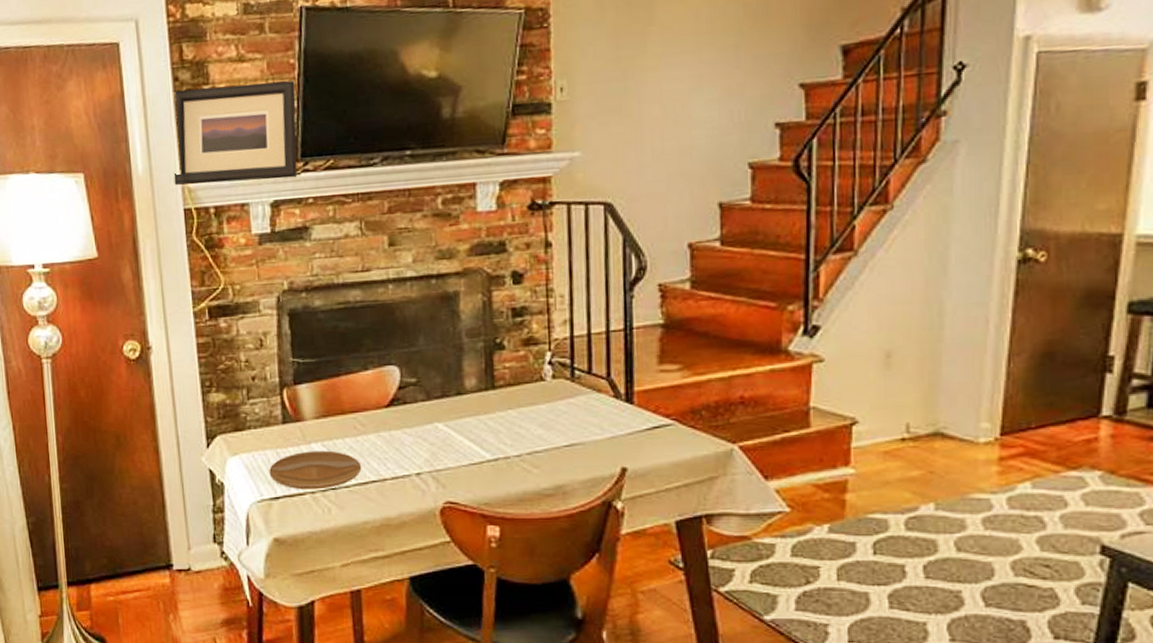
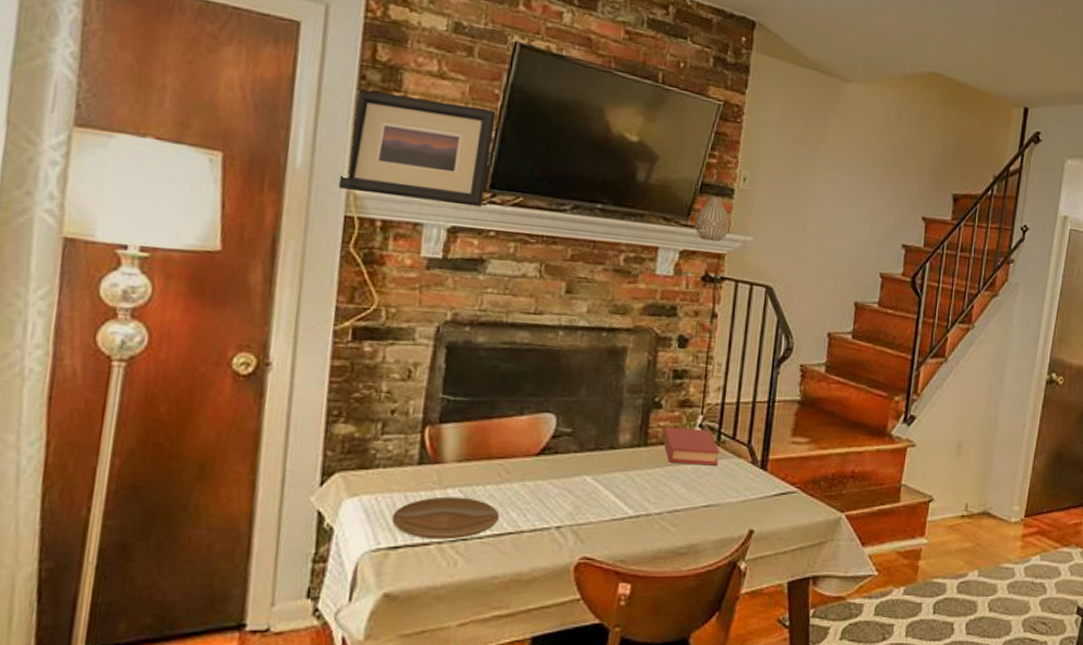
vase: none [511,115,552,166] -> present [694,196,730,242]
book: none [511,366,576,404] -> present [663,427,720,466]

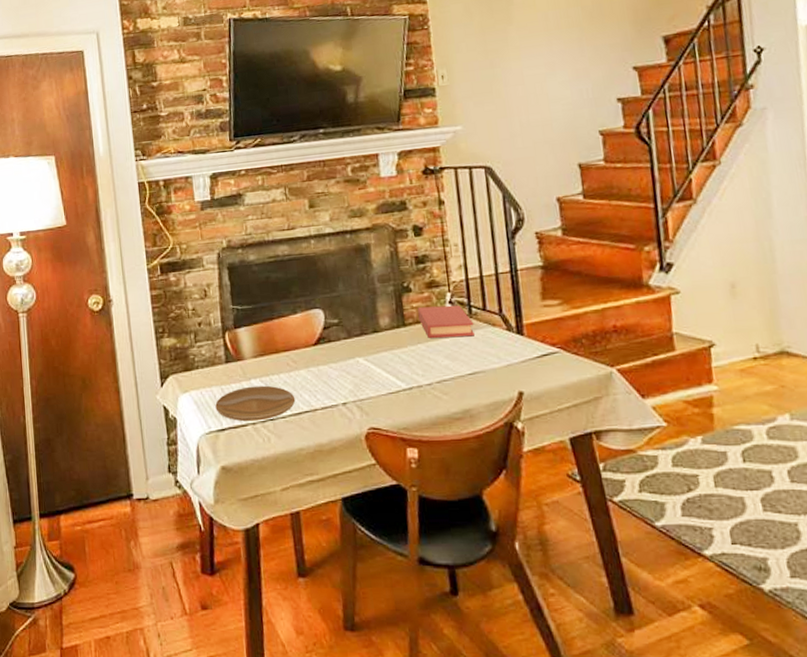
picture frame: present [338,88,496,208] -> none [128,76,232,164]
vase: present [694,196,730,242] -> none [405,98,439,139]

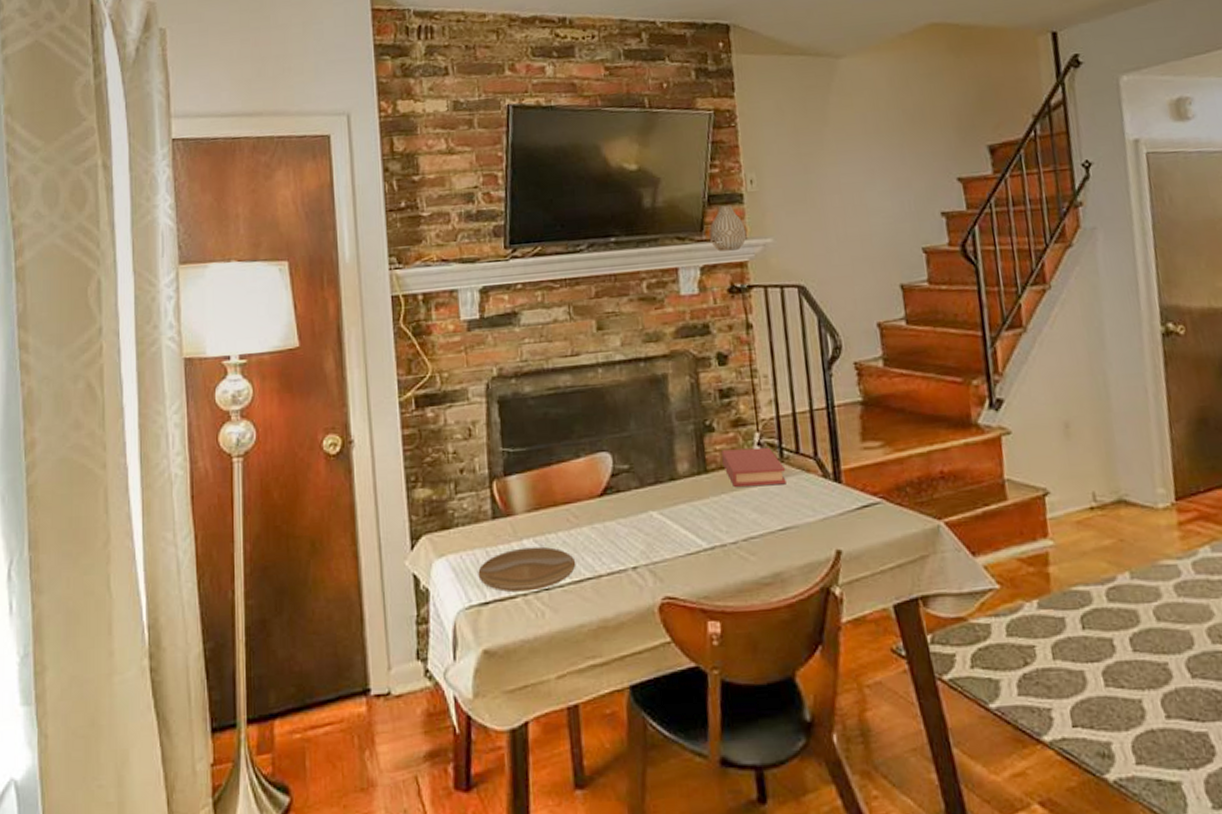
vase: none [405,98,439,139] -> present [708,205,747,252]

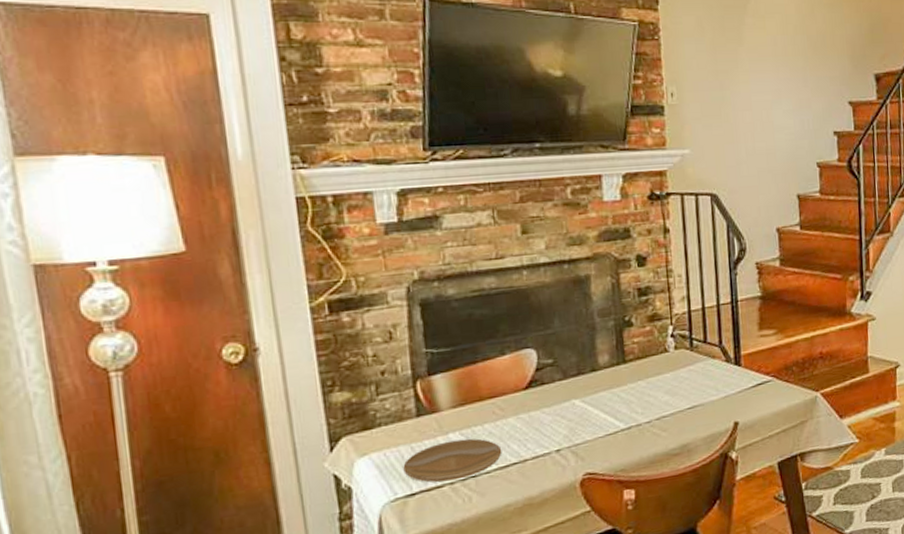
vase: present [708,205,747,252] -> none [631,116,666,160]
book: present [721,447,786,487] -> none [639,338,695,374]

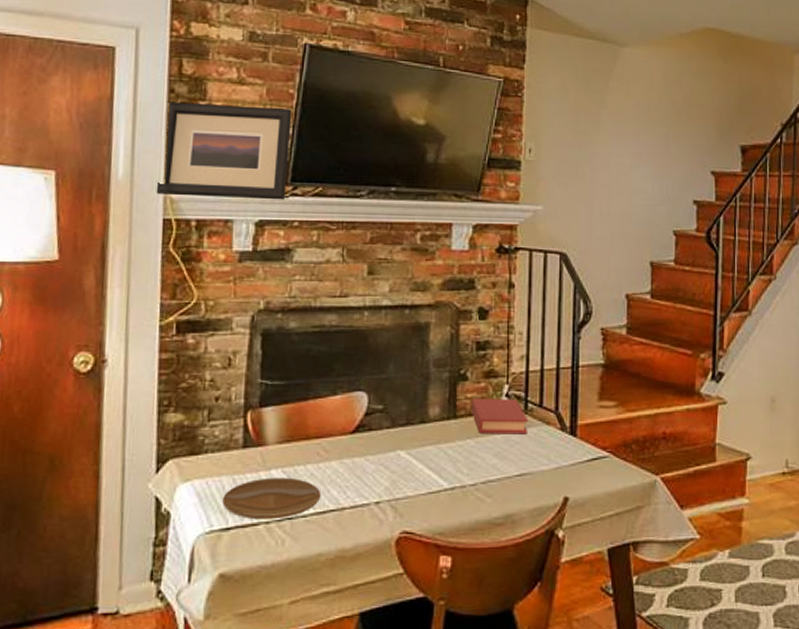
picture frame: none [279,69,426,173] -> present [156,101,292,200]
book: none [639,338,695,374] -> present [472,399,529,435]

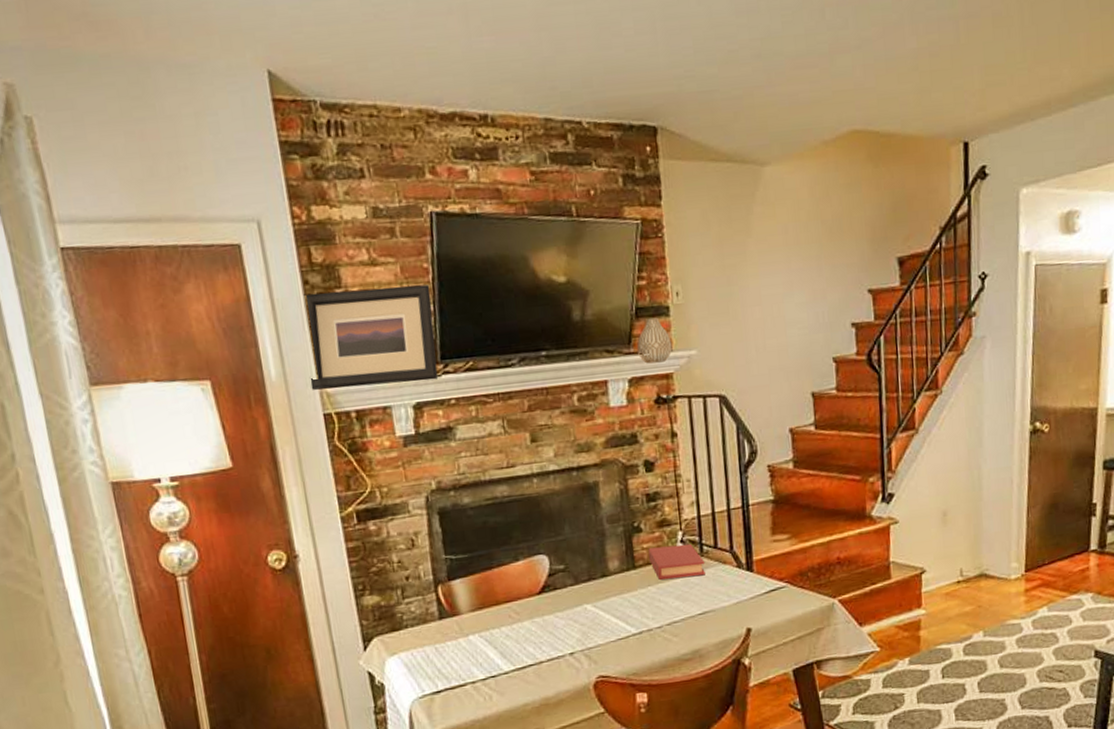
plate: present [222,477,321,520] -> none [429,640,519,681]
vase: none [484,169,520,213] -> present [636,317,672,364]

